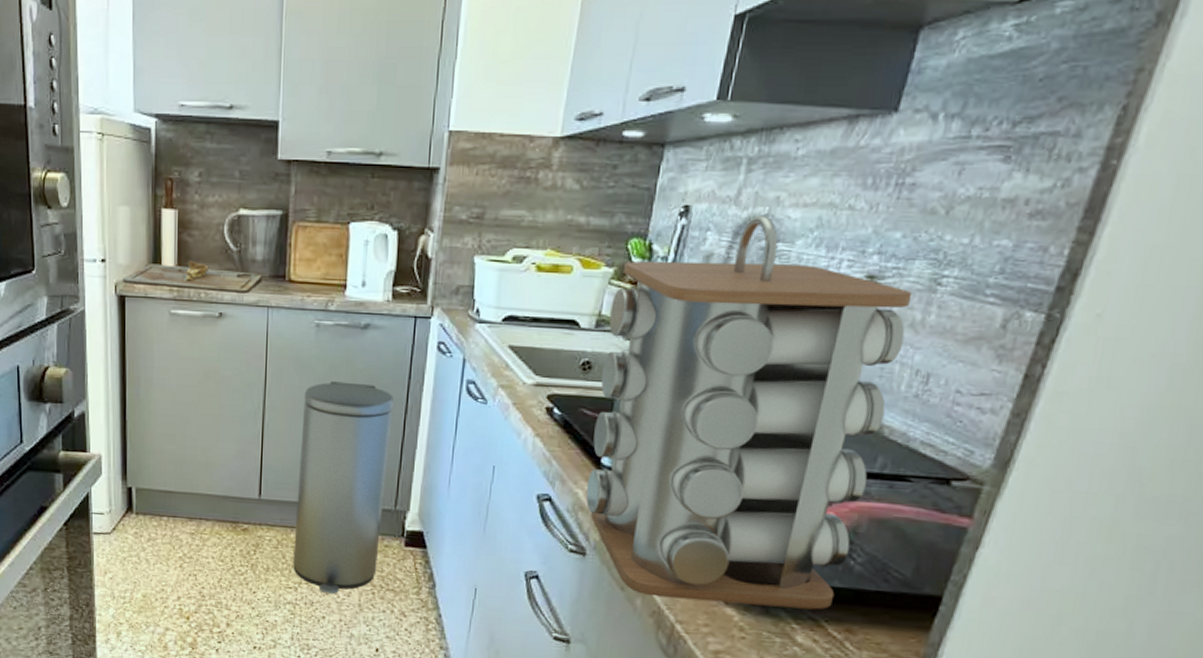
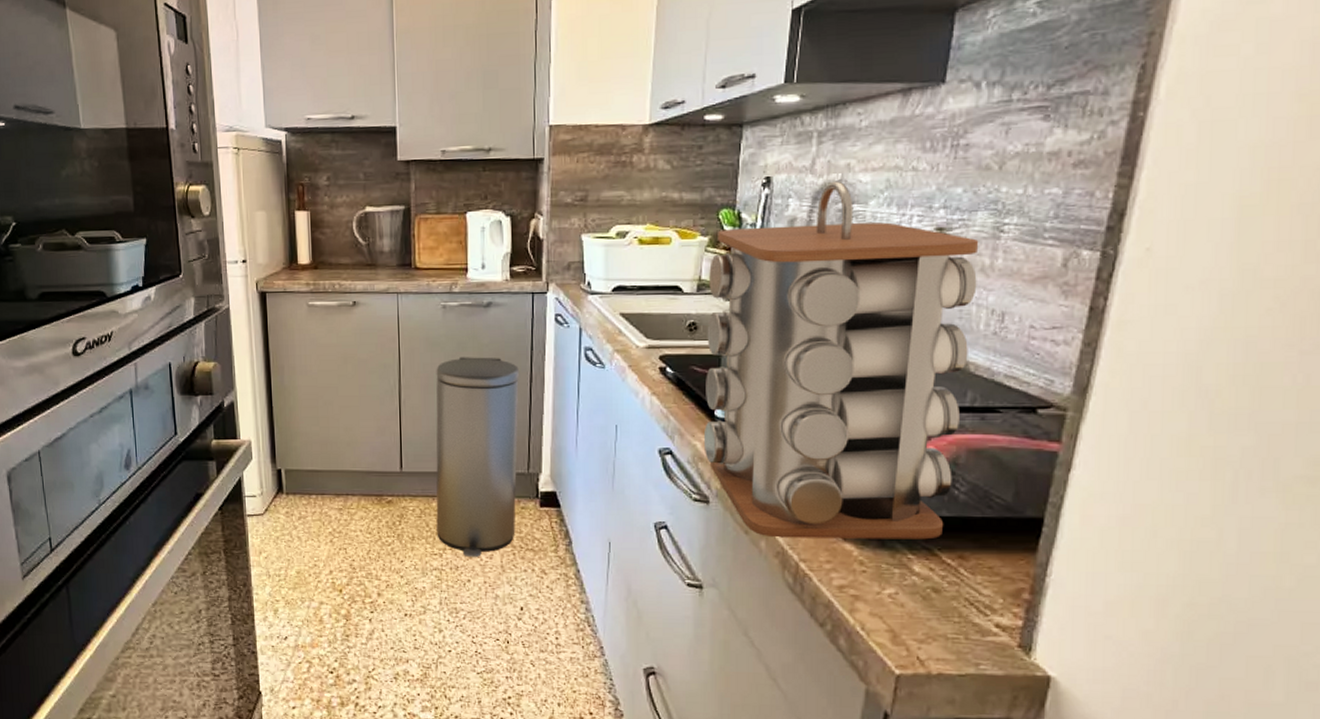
cutting board: present [122,261,263,293] -> none [262,256,391,283]

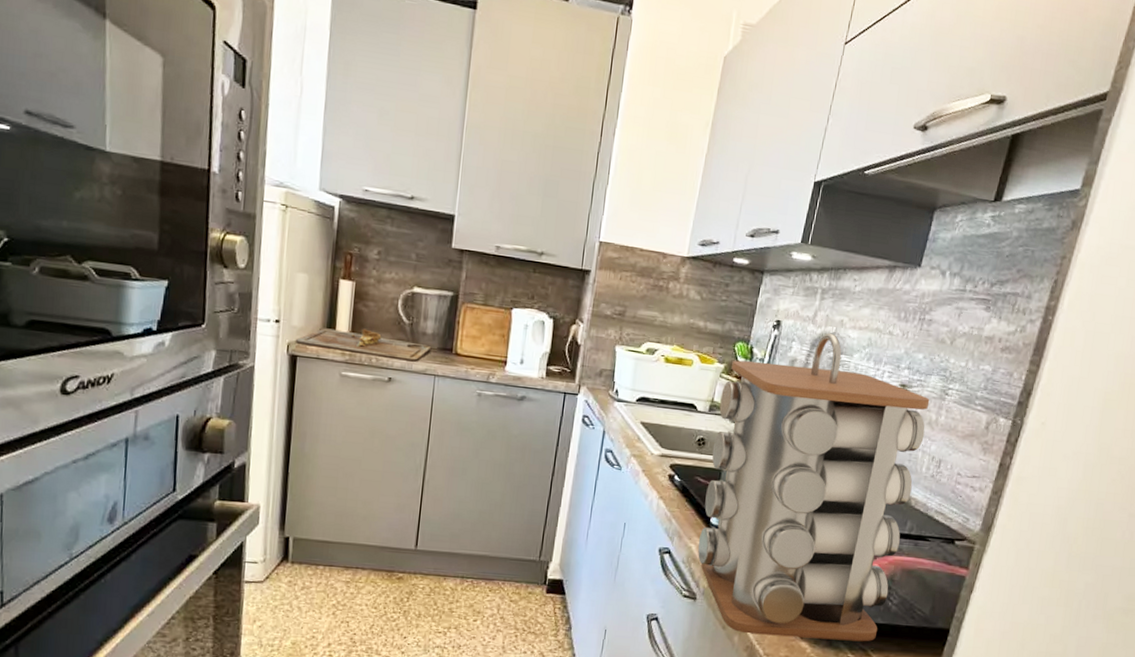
cutting board: none [262,256,391,283] -> present [295,328,432,362]
pedal bin: present [436,357,520,558] -> none [443,445,544,638]

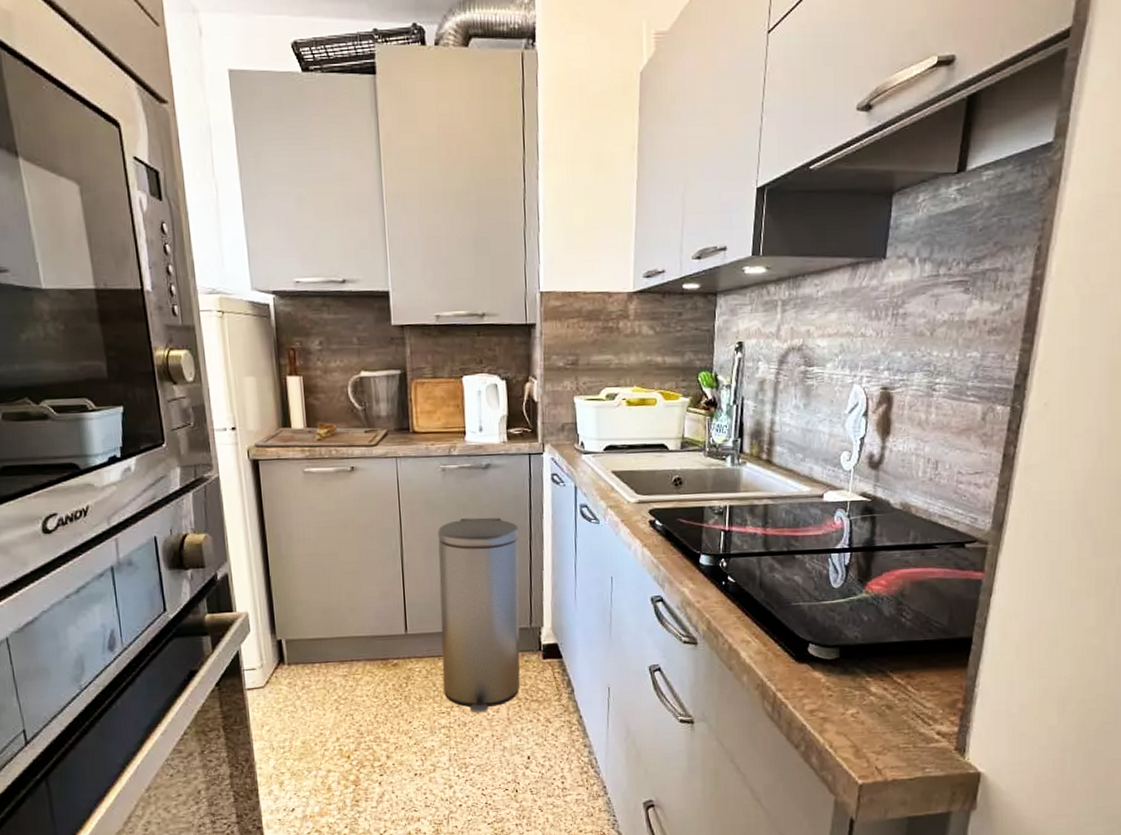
pedal bin: none [443,445,544,638] -> present [437,517,520,714]
spice rack: present [698,332,930,642] -> none [690,345,916,672]

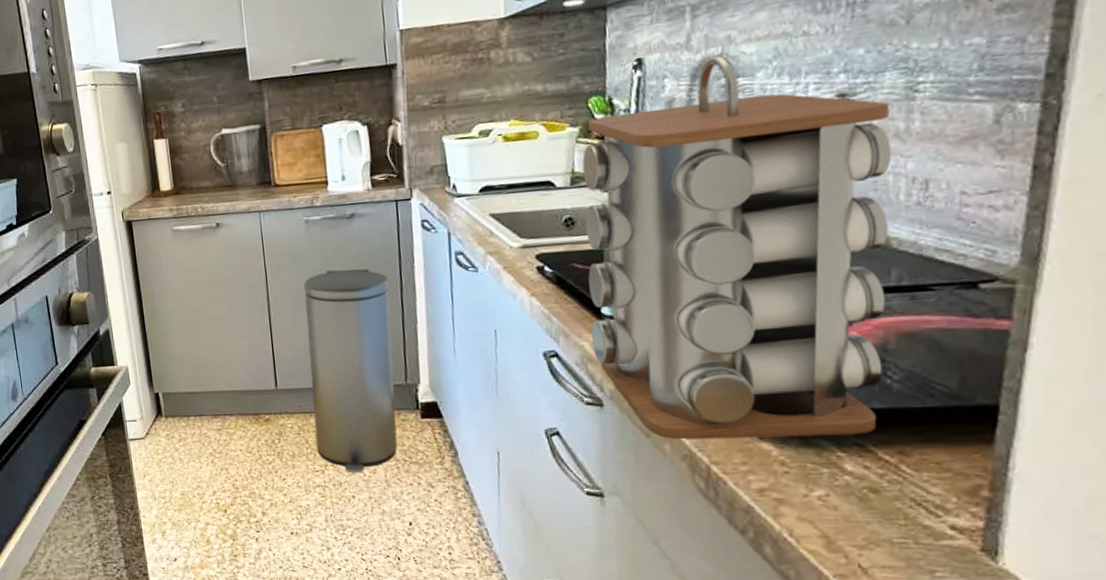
cutting board: present [253,422,389,448] -> none [127,181,251,210]
spice rack: none [690,345,916,672] -> present [582,55,892,440]

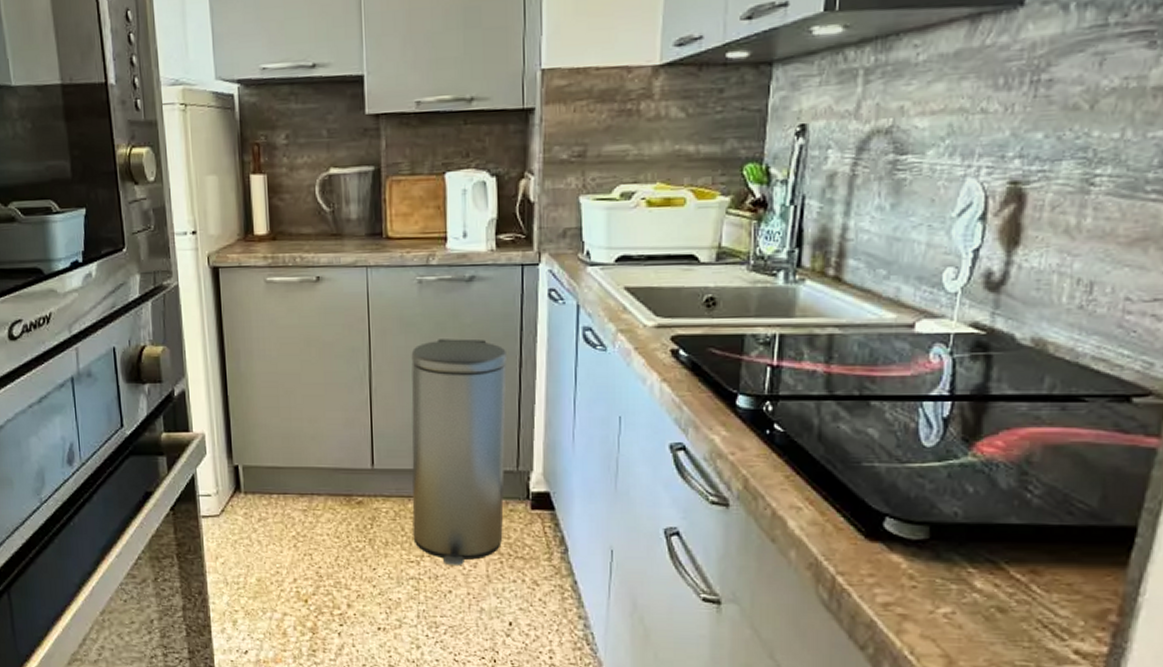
spice rack: present [582,55,892,440] -> none [722,127,1063,551]

